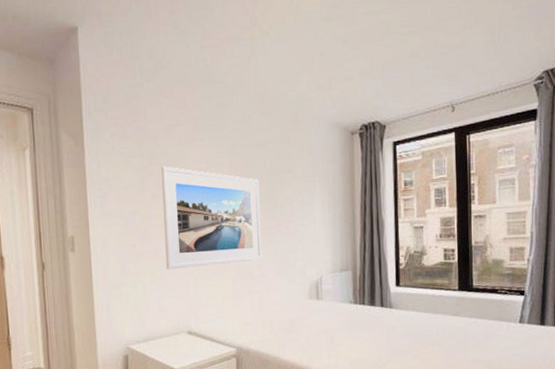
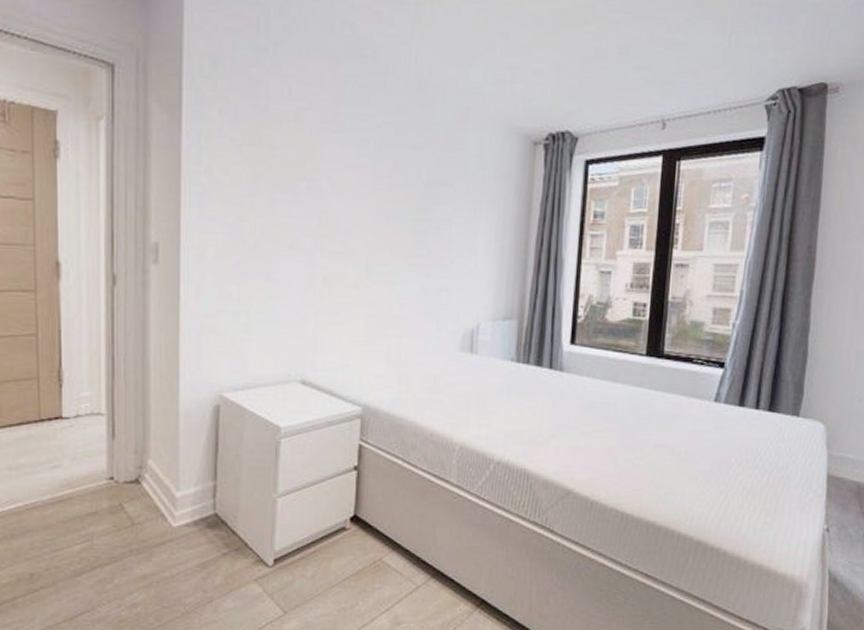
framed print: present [160,166,262,270] -> none [280,161,411,299]

